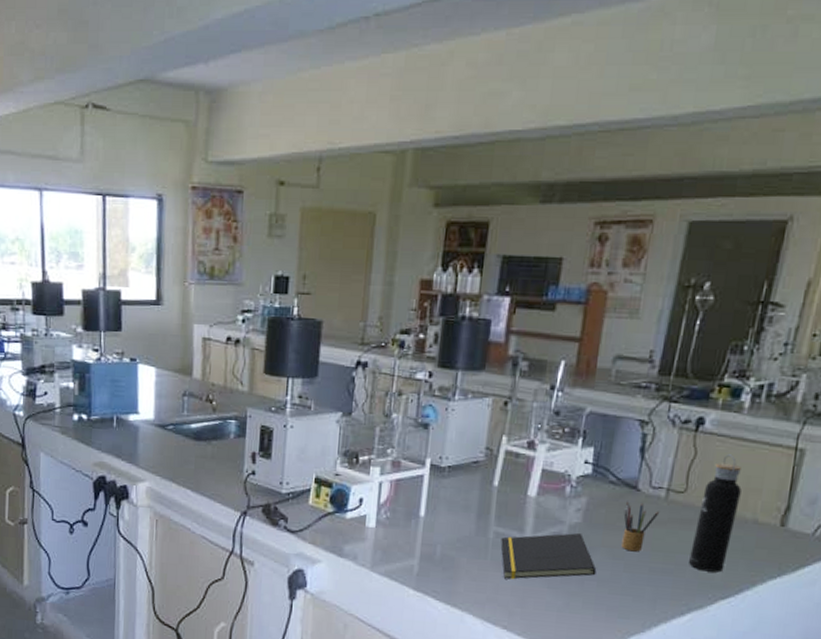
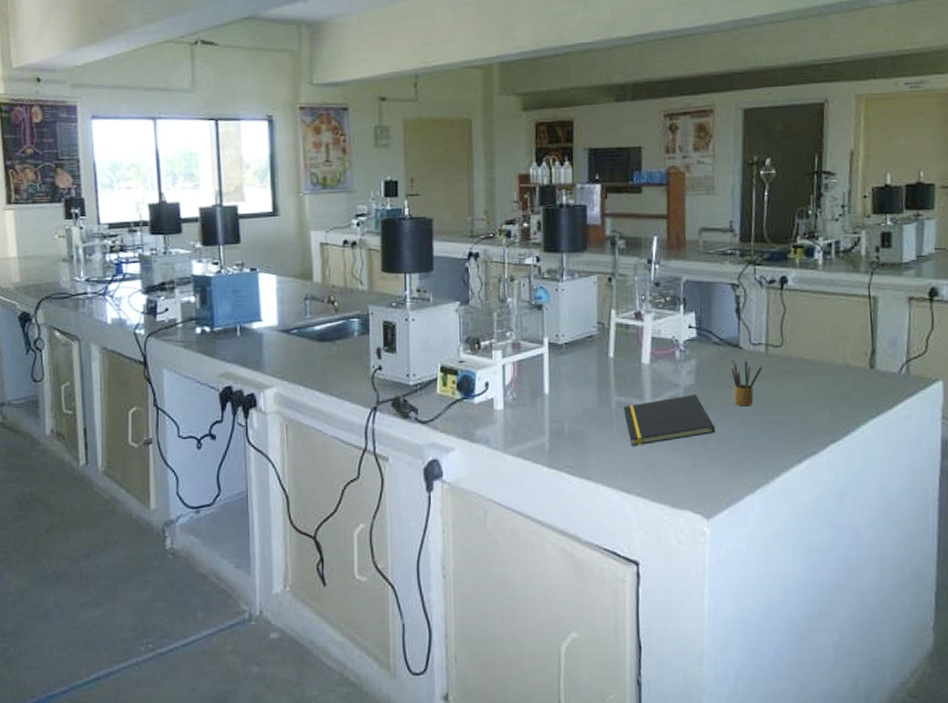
water bottle: present [689,454,742,573] -> none [796,307,831,418]

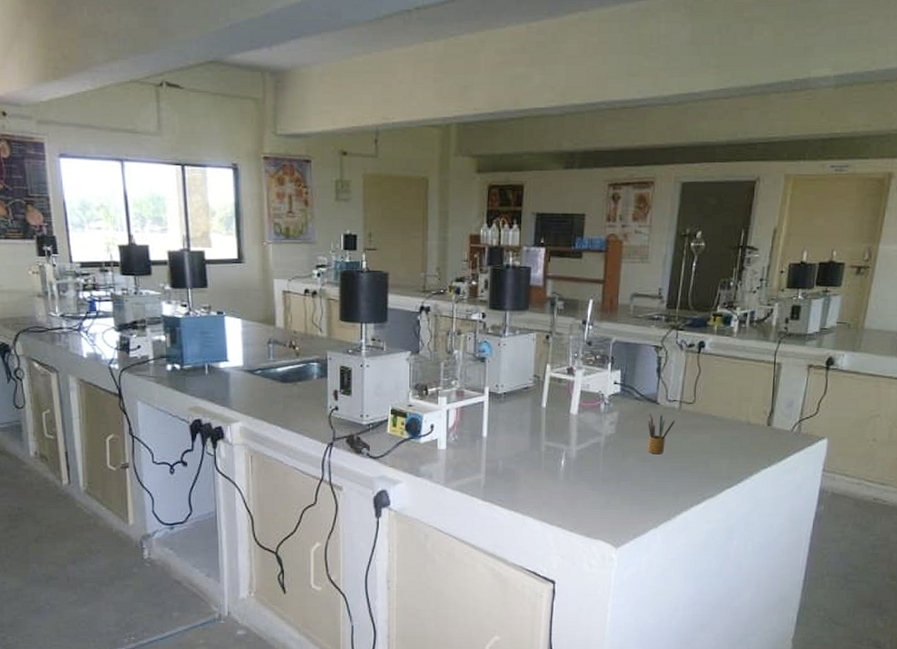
notepad: present [623,393,716,446] -> none [551,442,630,485]

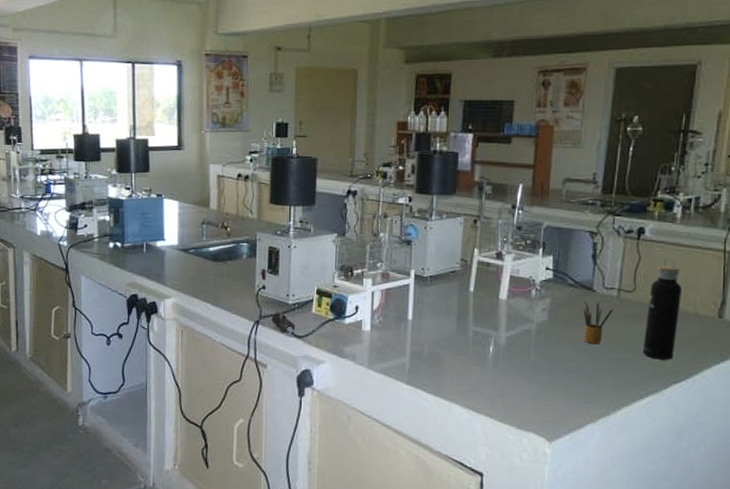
water bottle: none [701,370,736,467] -> present [643,258,682,360]

